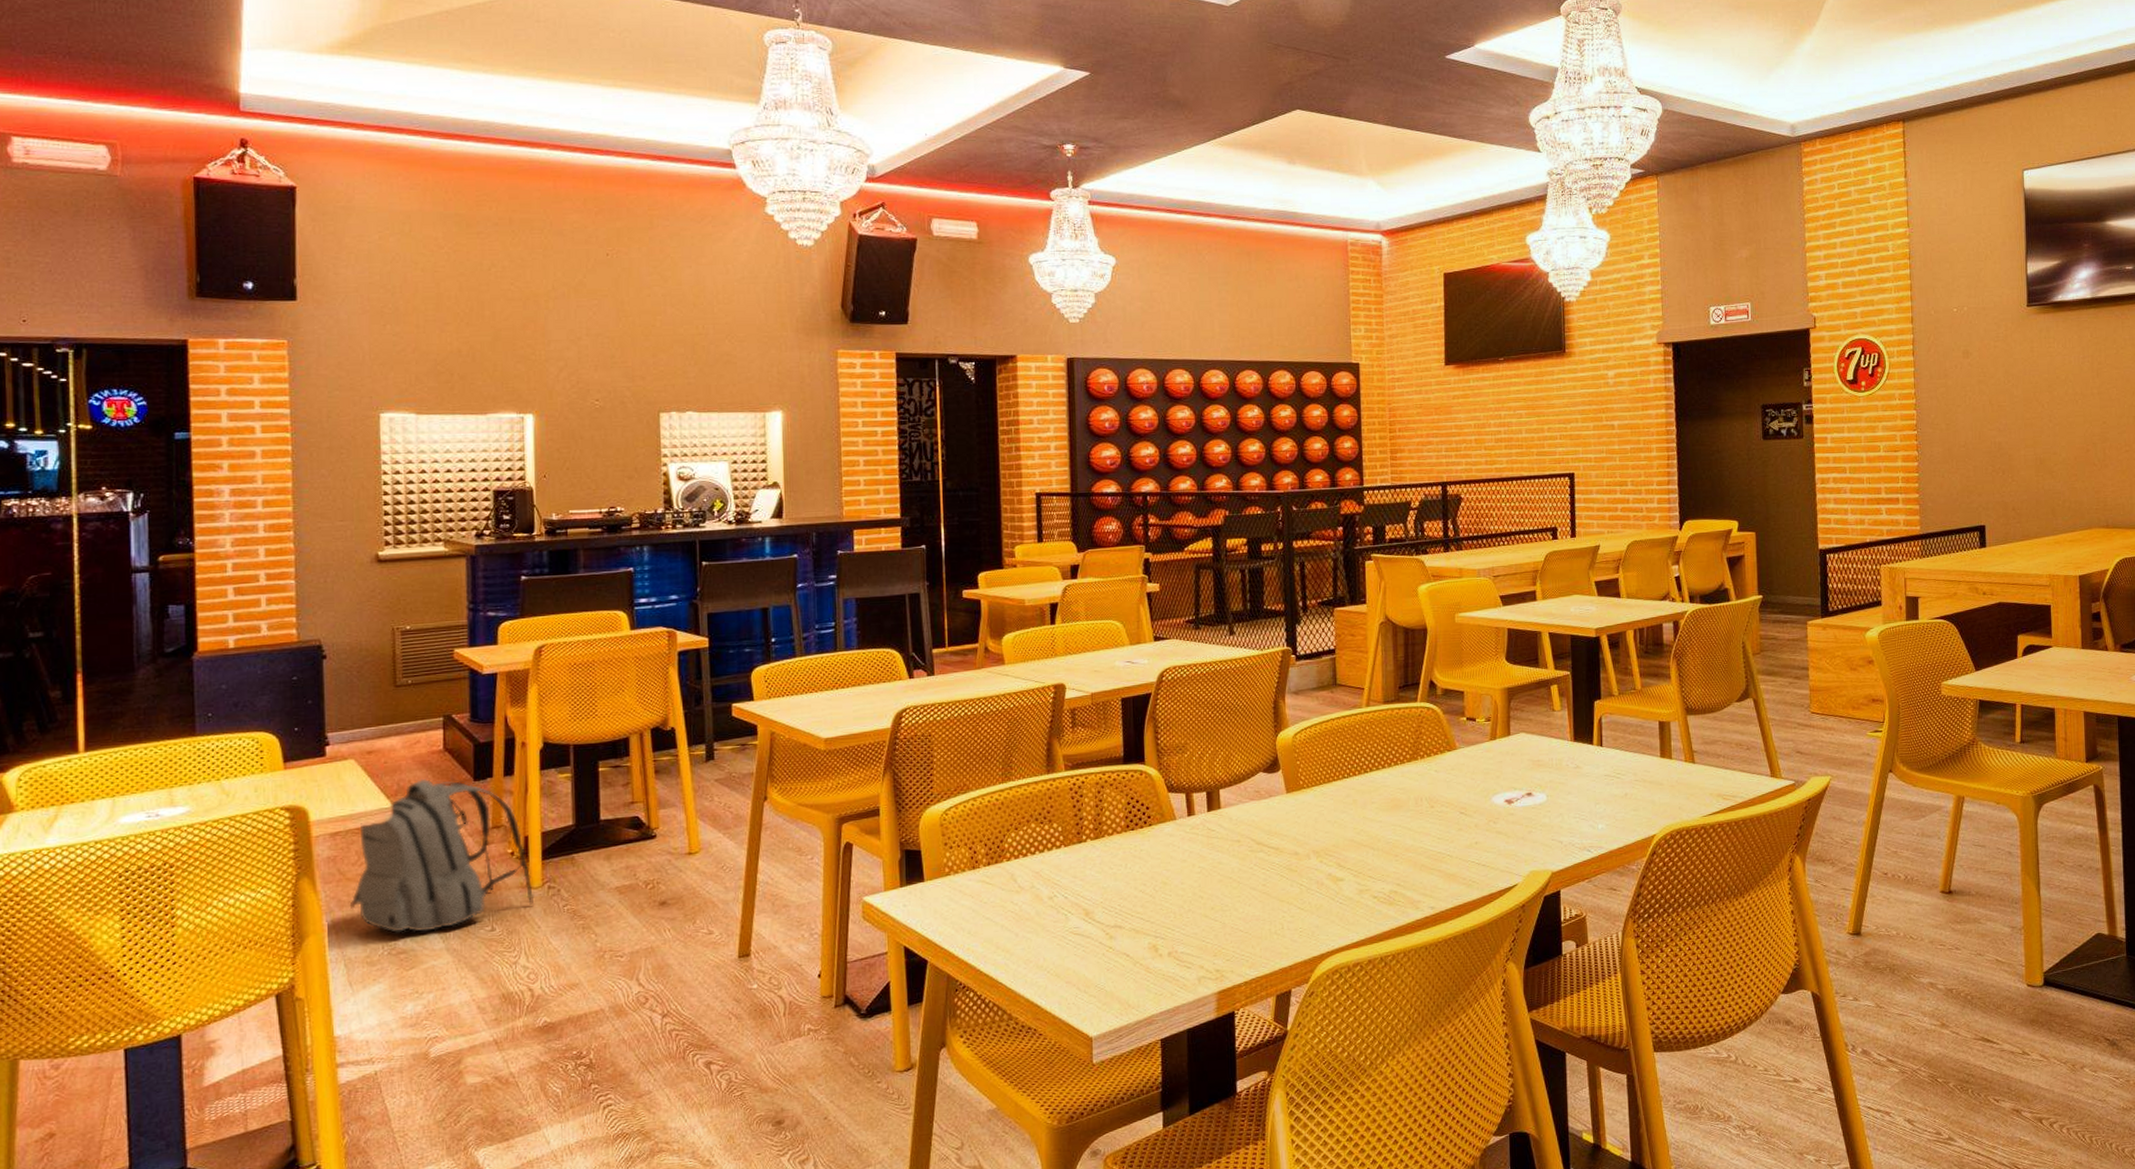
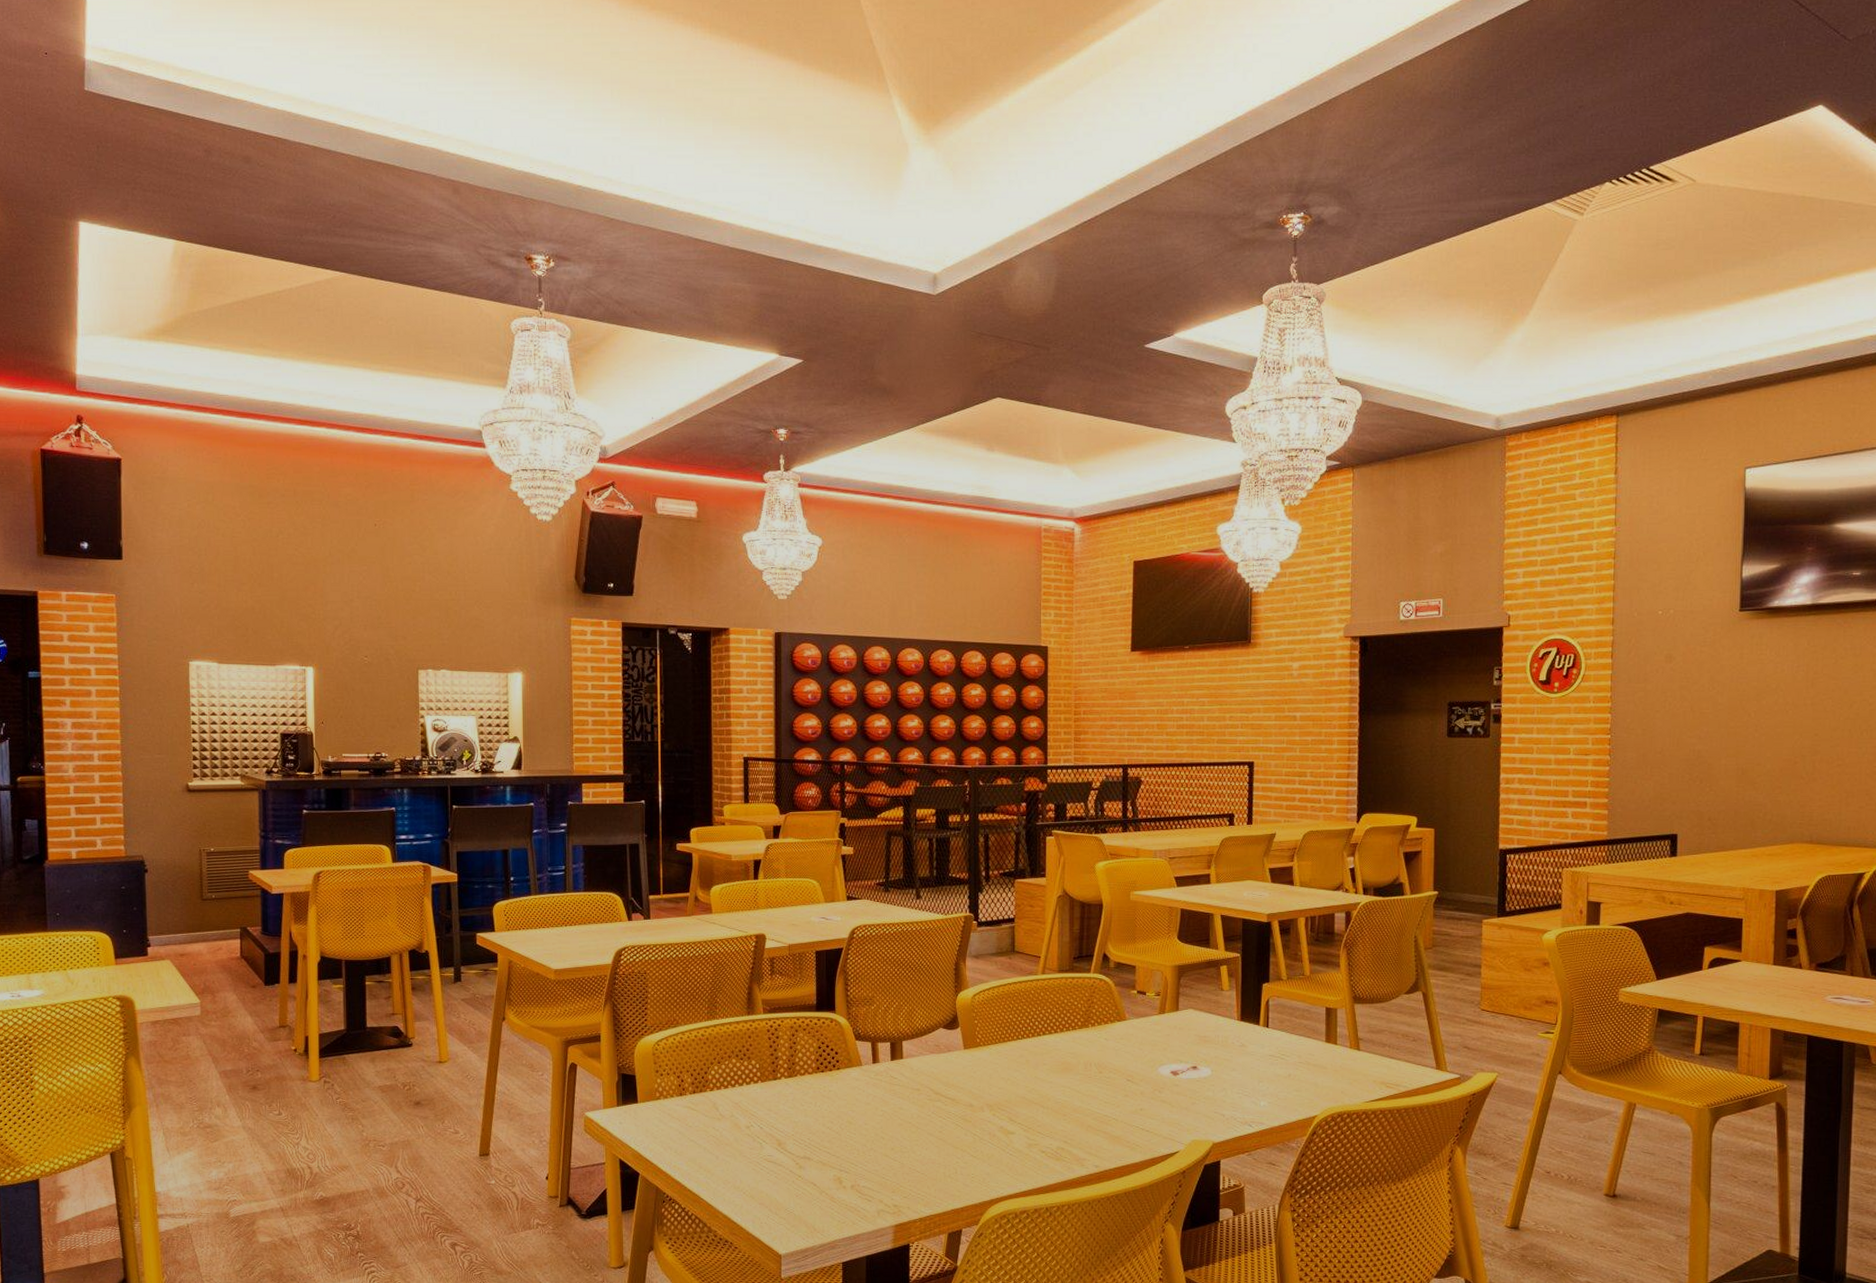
backpack: present [349,778,535,933] -> none [167,980,313,1111]

